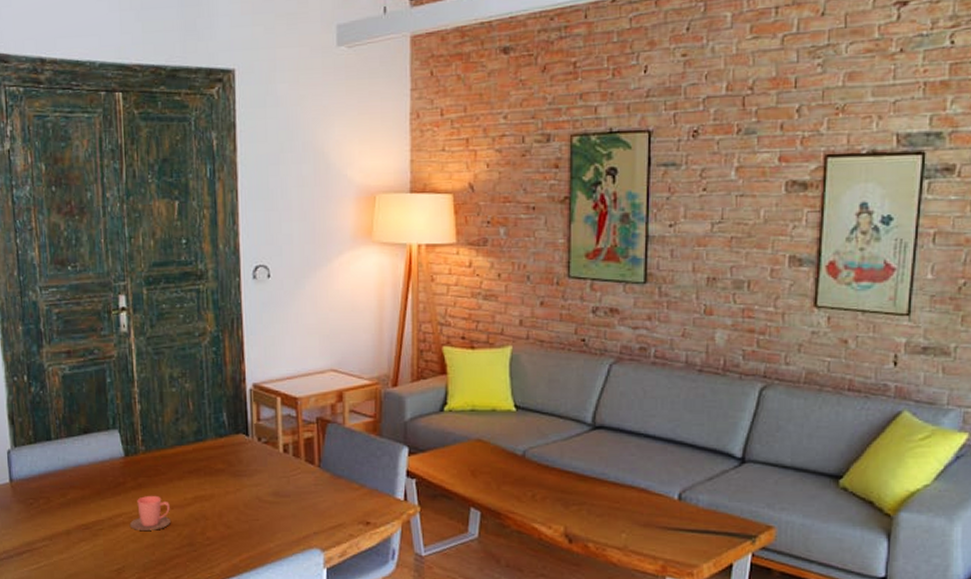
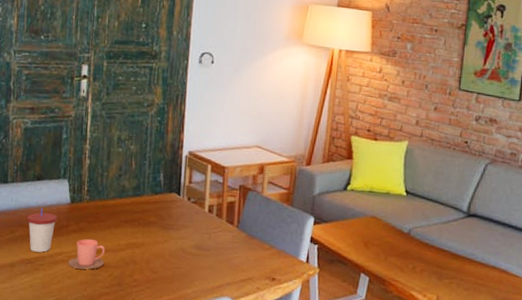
cup: none [78,464,111,516] -> present [27,207,57,253]

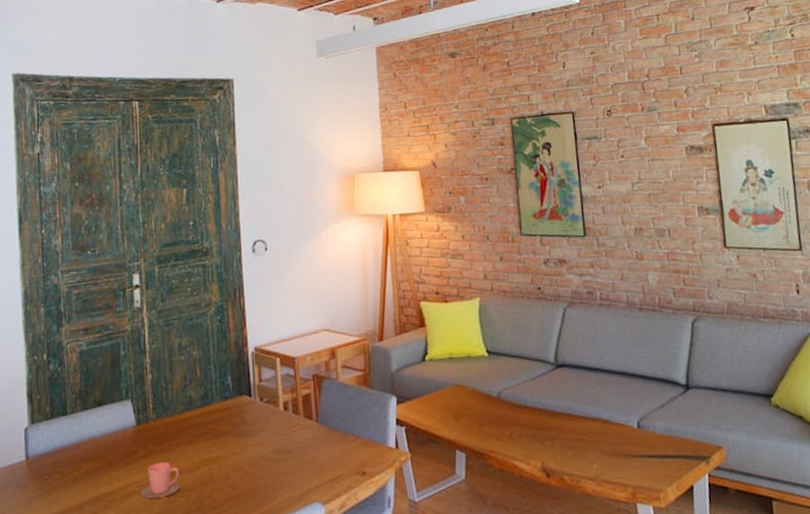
cup: present [27,207,57,253] -> none [92,435,124,487]

